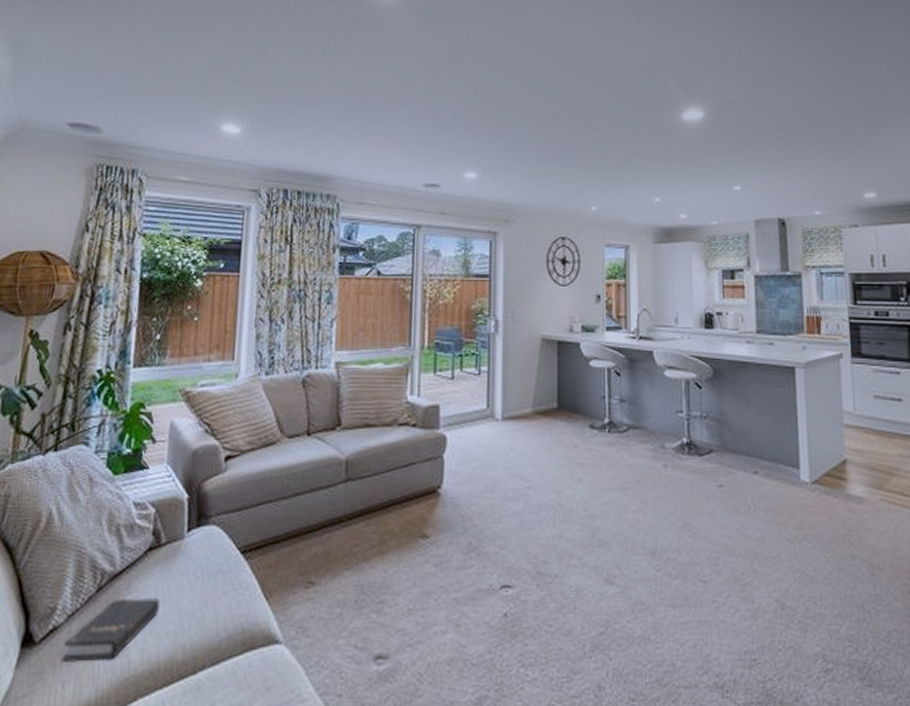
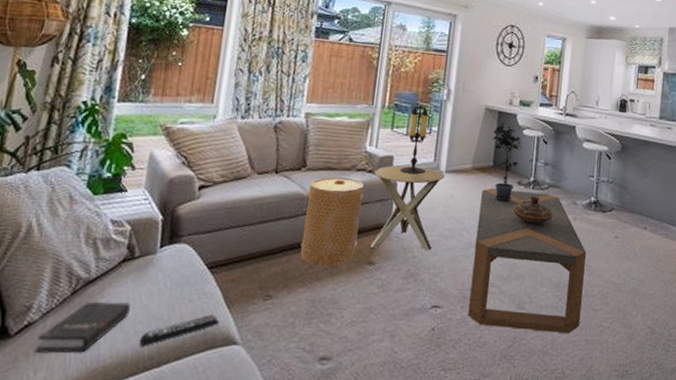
remote control: none [171,609,258,650] -> present [139,315,220,346]
basket: none [342,434,409,543] -> present [300,177,364,267]
side table: none [419,414,501,517] -> present [370,165,445,250]
table lamp: none [448,341,479,425] -> present [399,105,429,175]
coffee table: none [546,435,687,613] -> present [468,188,586,333]
potted plant: none [554,354,592,451] -> present [492,123,523,202]
decorative bowl: none [587,440,638,476] -> present [512,195,553,224]

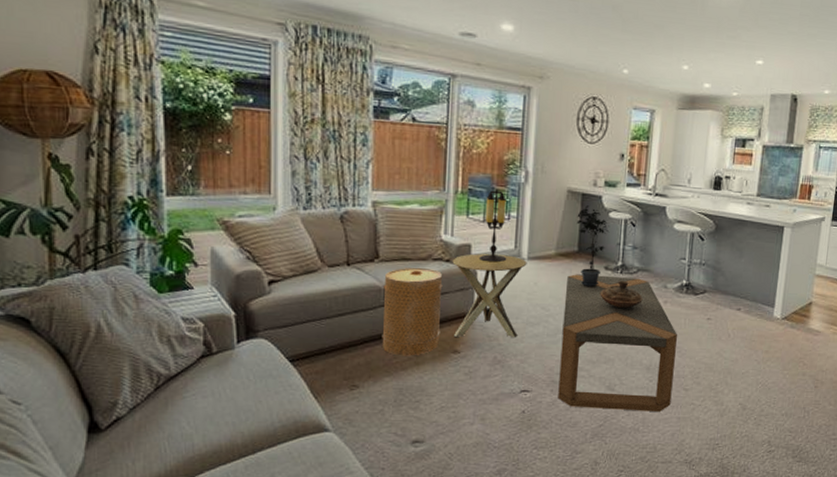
hardback book: present [35,301,131,353] -> none [129,395,216,445]
remote control: present [139,315,220,346] -> none [231,405,309,436]

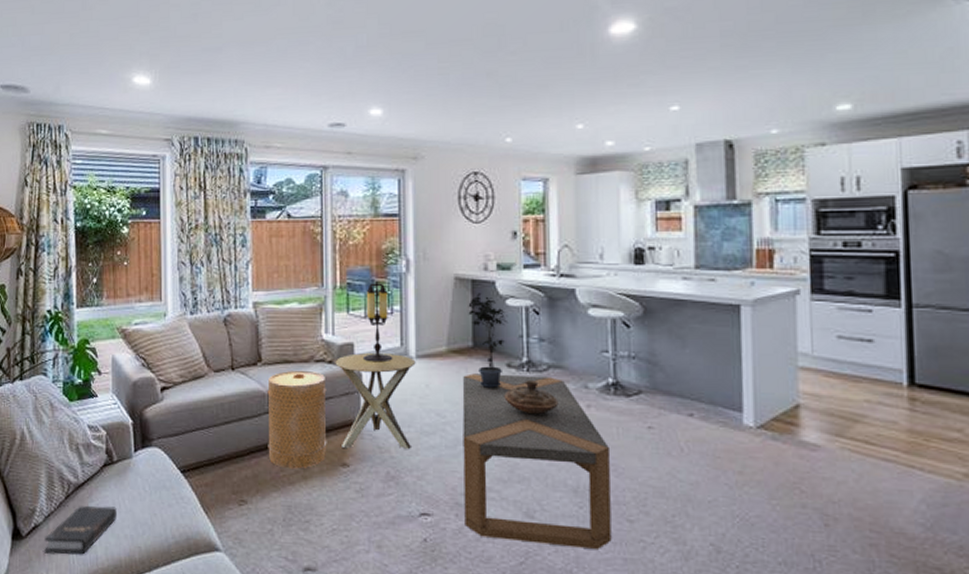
hardback book: none [129,395,216,445] -> present [44,505,117,555]

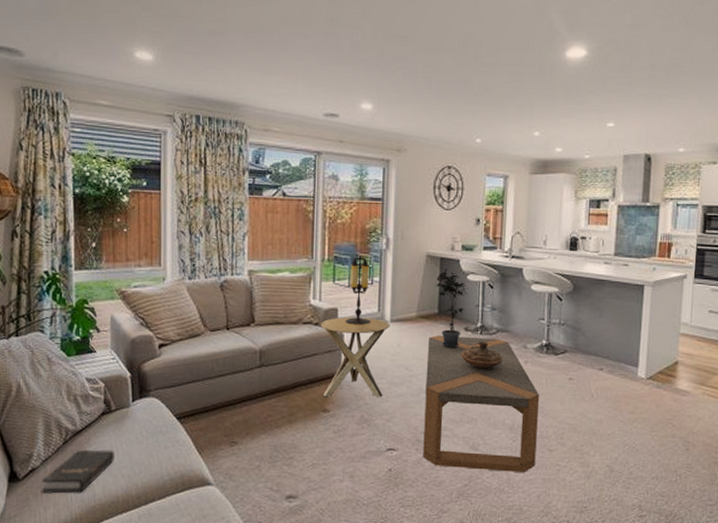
basket: present [267,370,327,469] -> none [258,330,312,415]

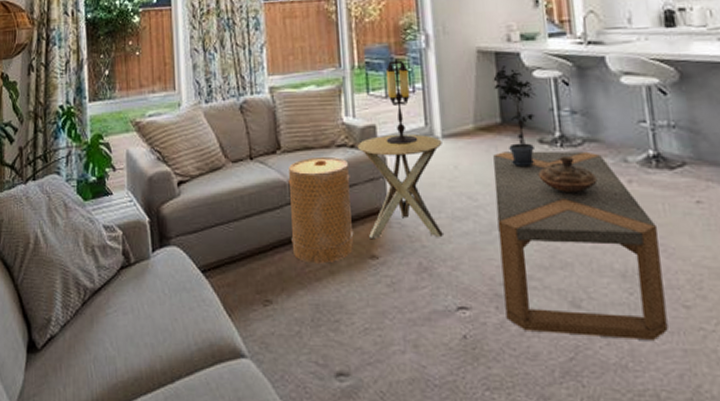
hardback book: present [42,449,114,494] -> none [61,312,136,367]
basket: none [258,330,312,415] -> present [288,156,354,264]

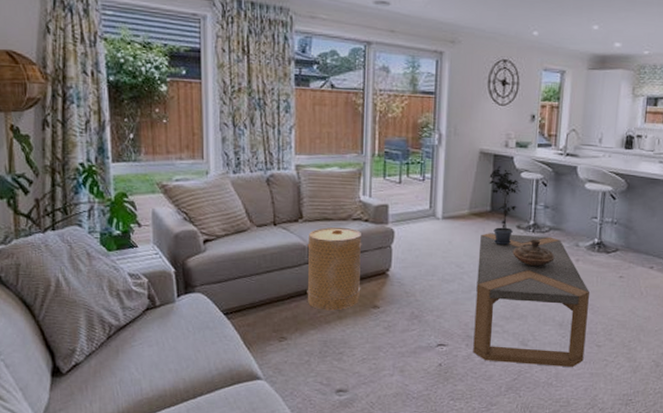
side table: present [357,133,443,238] -> none [371,213,442,294]
table lamp: present [385,59,418,145] -> none [395,151,423,222]

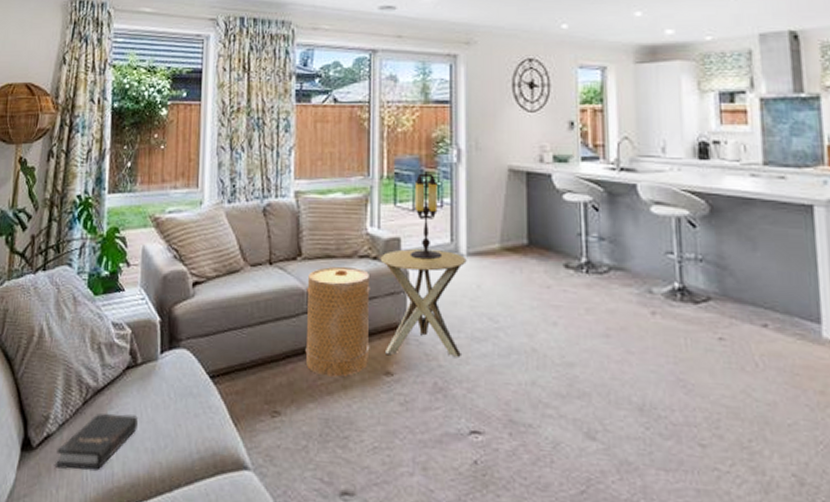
hardback book: none [86,344,160,388] -> present [56,412,138,471]
side table: none [371,213,442,294] -> present [380,248,467,357]
table lamp: none [395,151,423,222] -> present [410,171,443,260]
coffee table: present [473,233,589,367] -> none [516,274,682,478]
potted plant: present [489,166,522,246] -> none [523,186,566,292]
decorative bowl: present [512,238,555,267] -> none [562,282,621,322]

